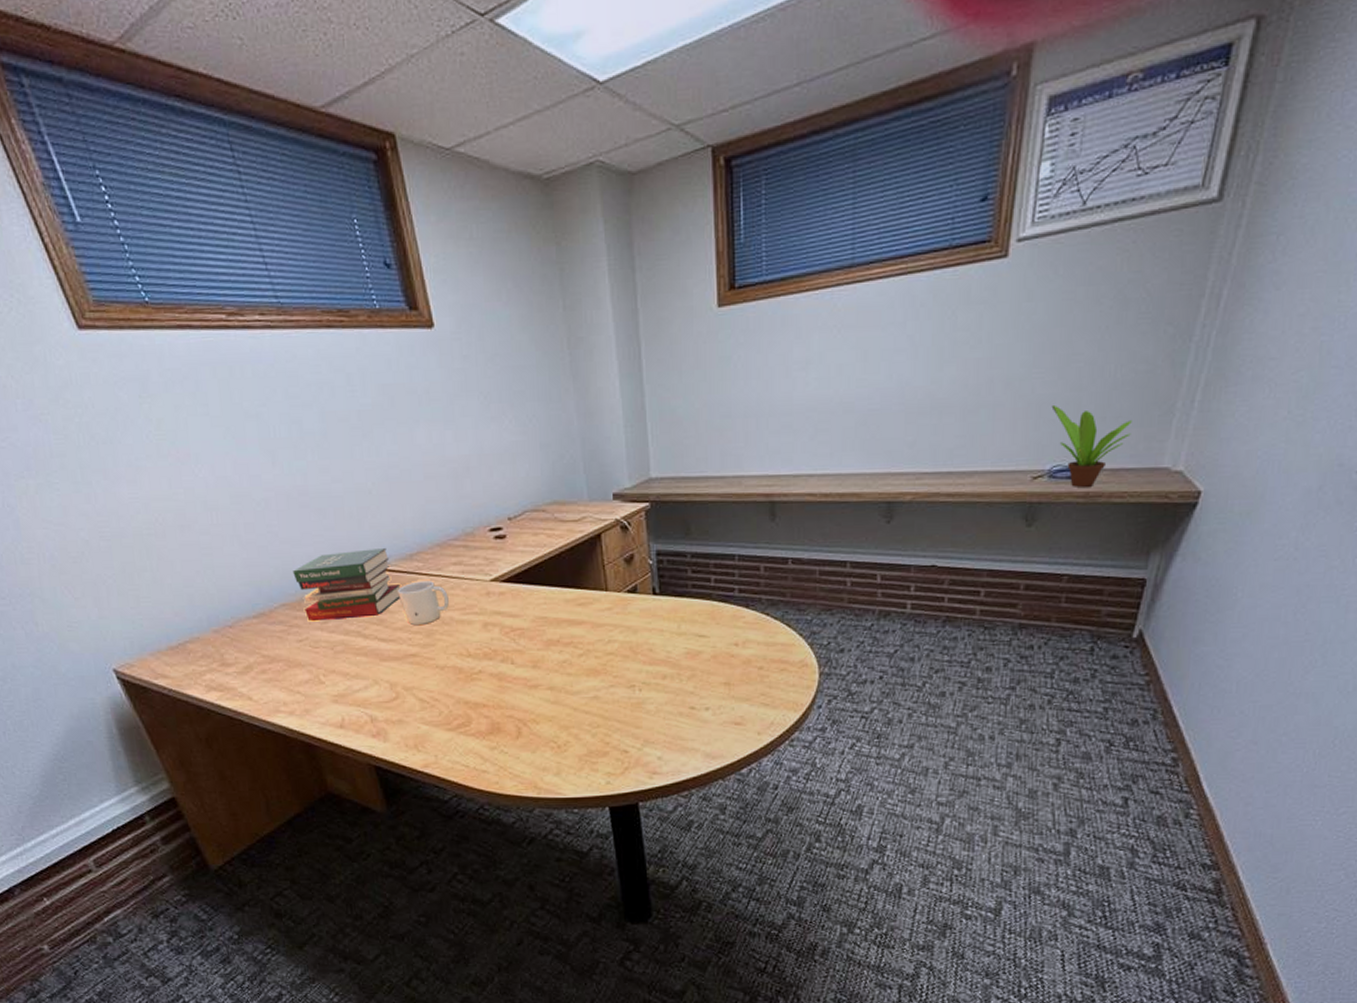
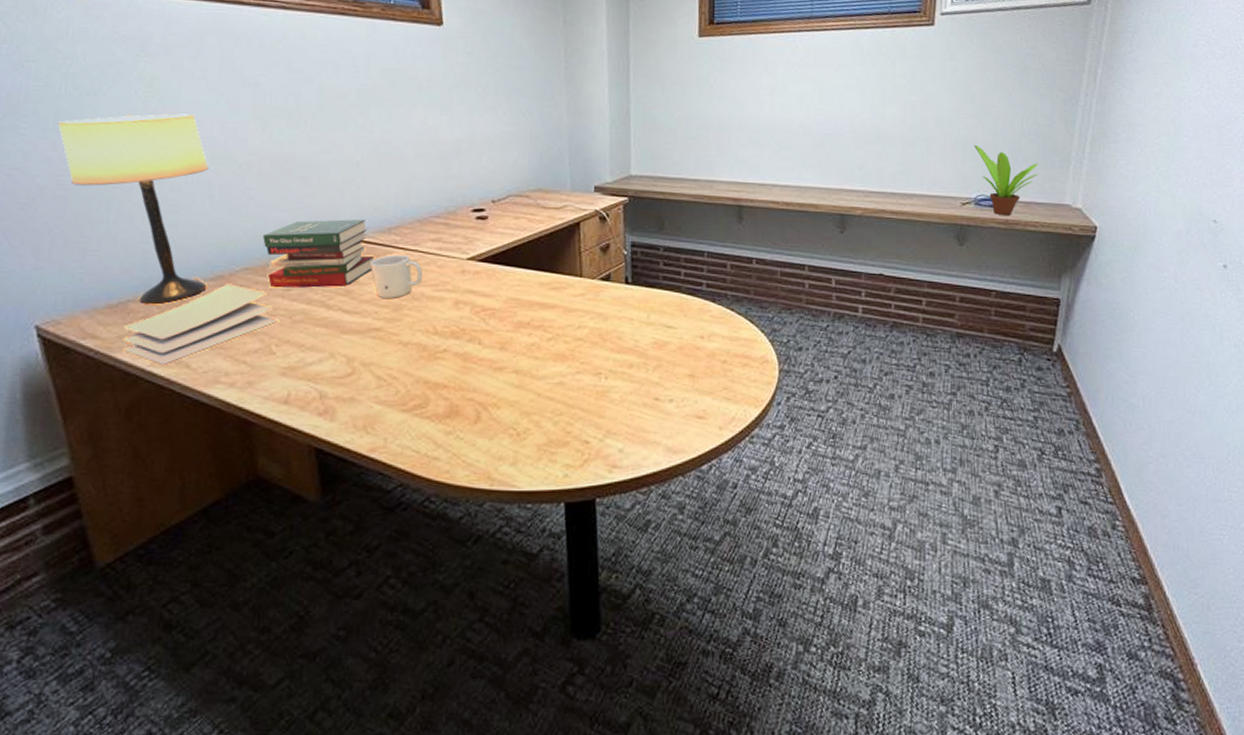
table lamp: none [84,454,252,645] -> present [57,113,209,305]
papers: none [189,620,321,698] -> present [123,283,278,365]

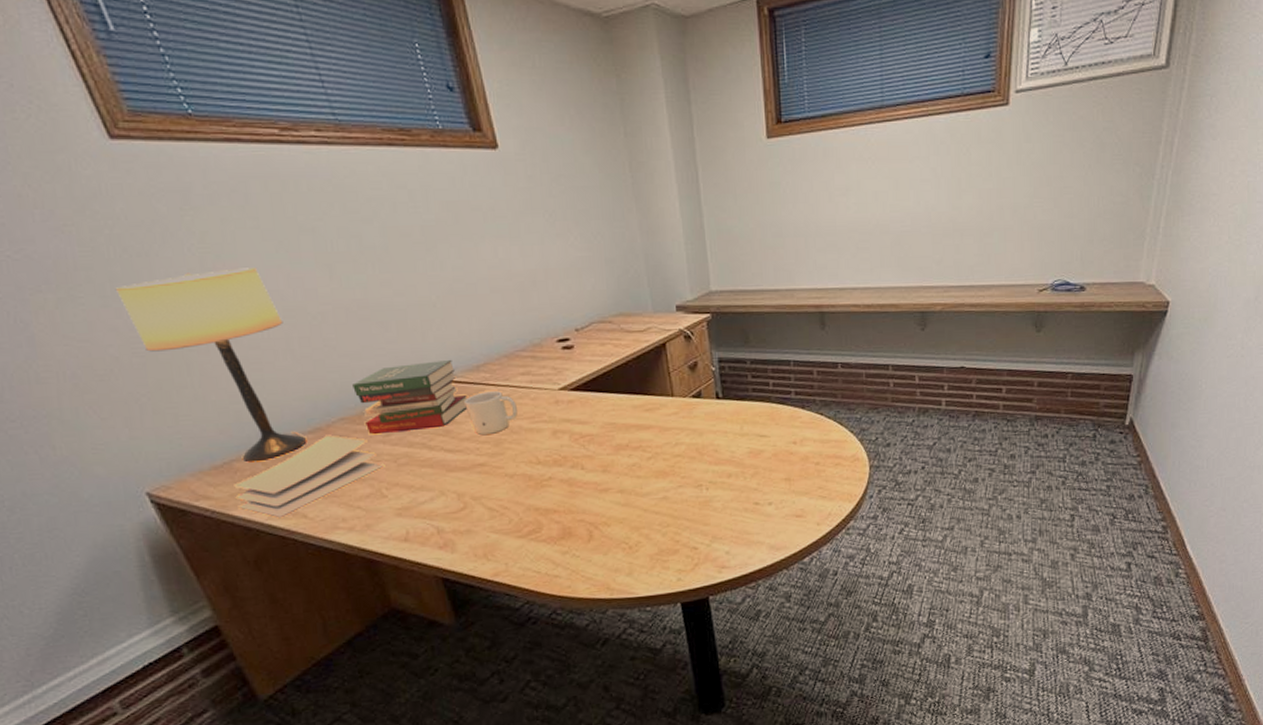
potted plant: present [974,144,1038,215] -> none [1050,229,1113,298]

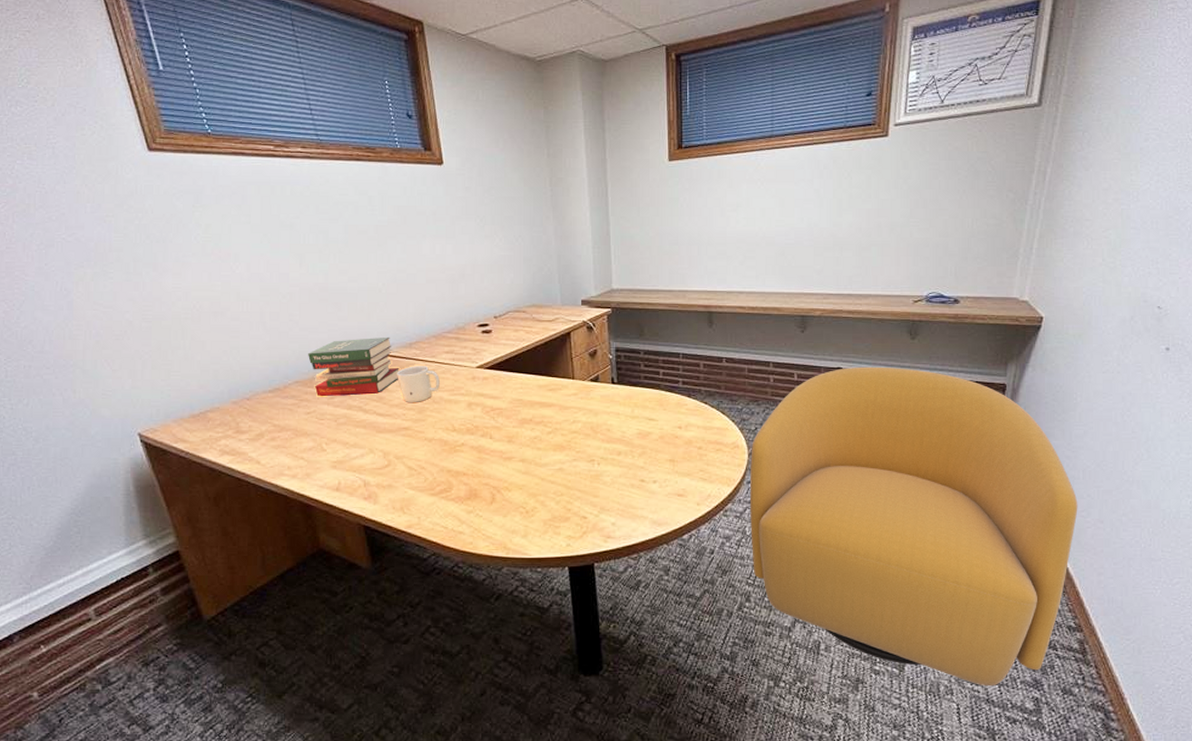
table lamp: present [115,267,307,463] -> none [137,254,267,414]
papers: present [235,435,384,517] -> none [207,394,326,461]
chair: none [872,363,1202,682] -> present [750,366,1078,687]

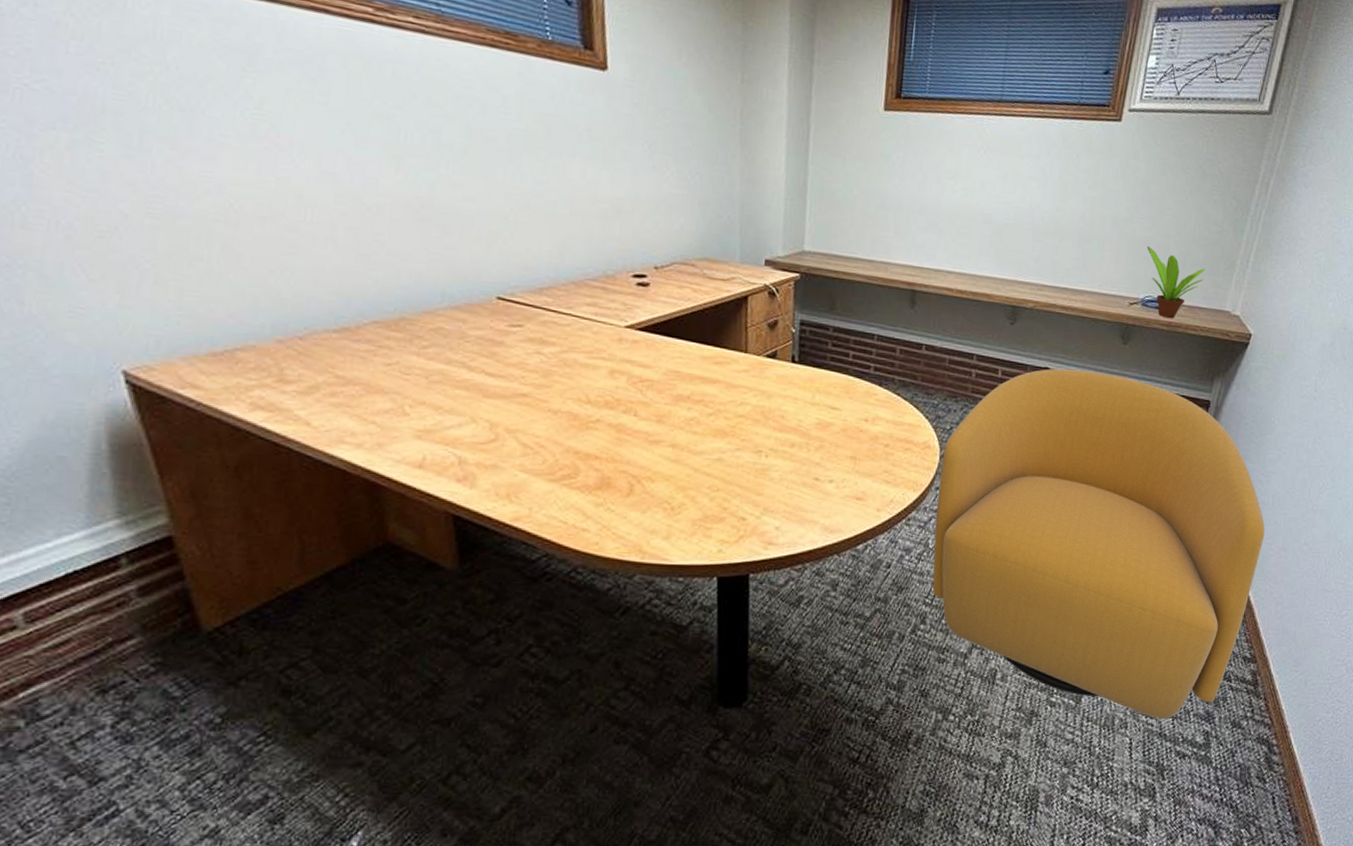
books: present [308,336,400,396] -> none [395,273,523,348]
mug: present [396,366,440,403] -> none [517,317,576,364]
potted plant: none [926,246,987,310] -> present [1147,245,1205,318]

